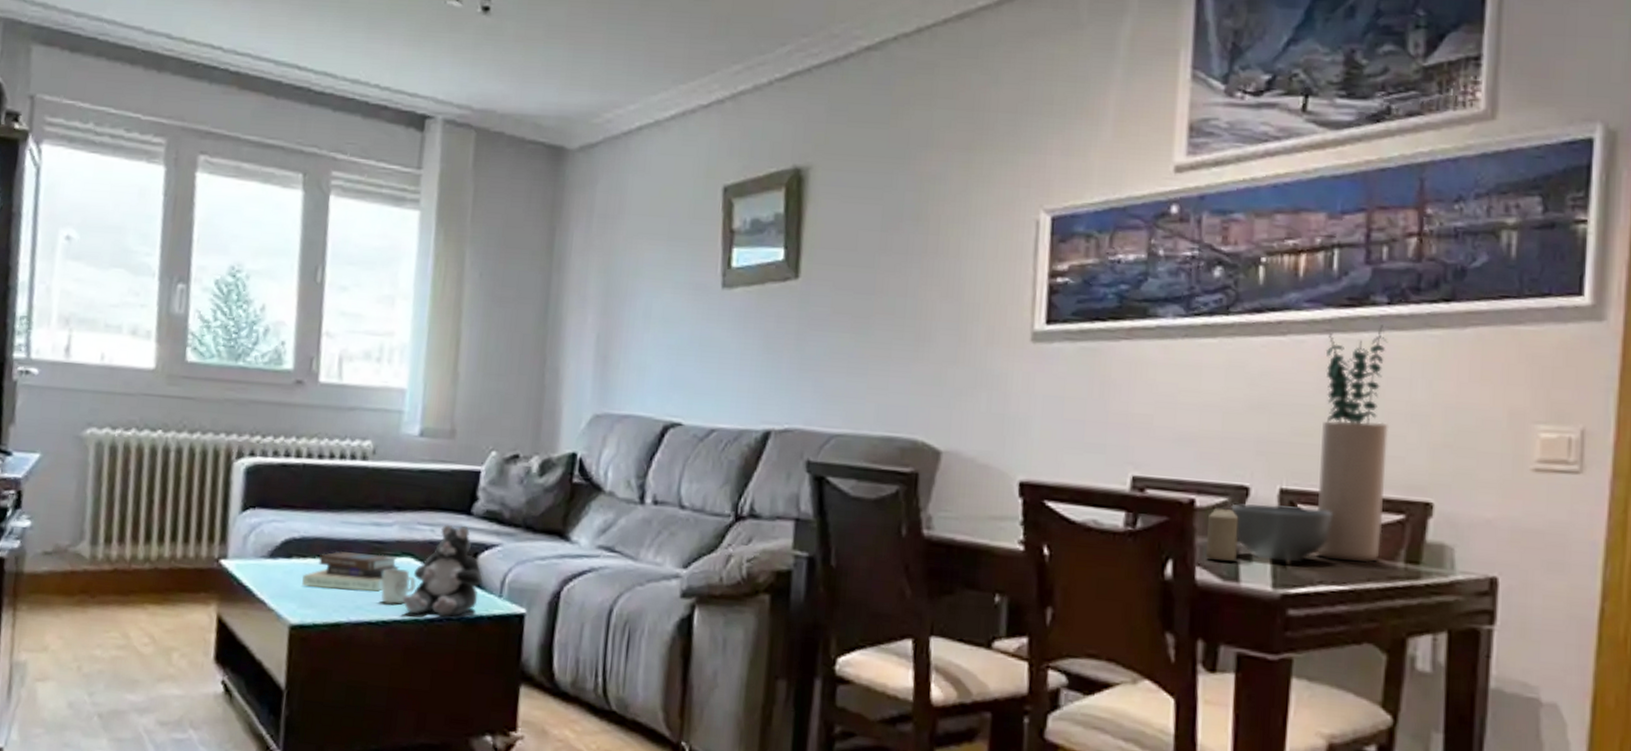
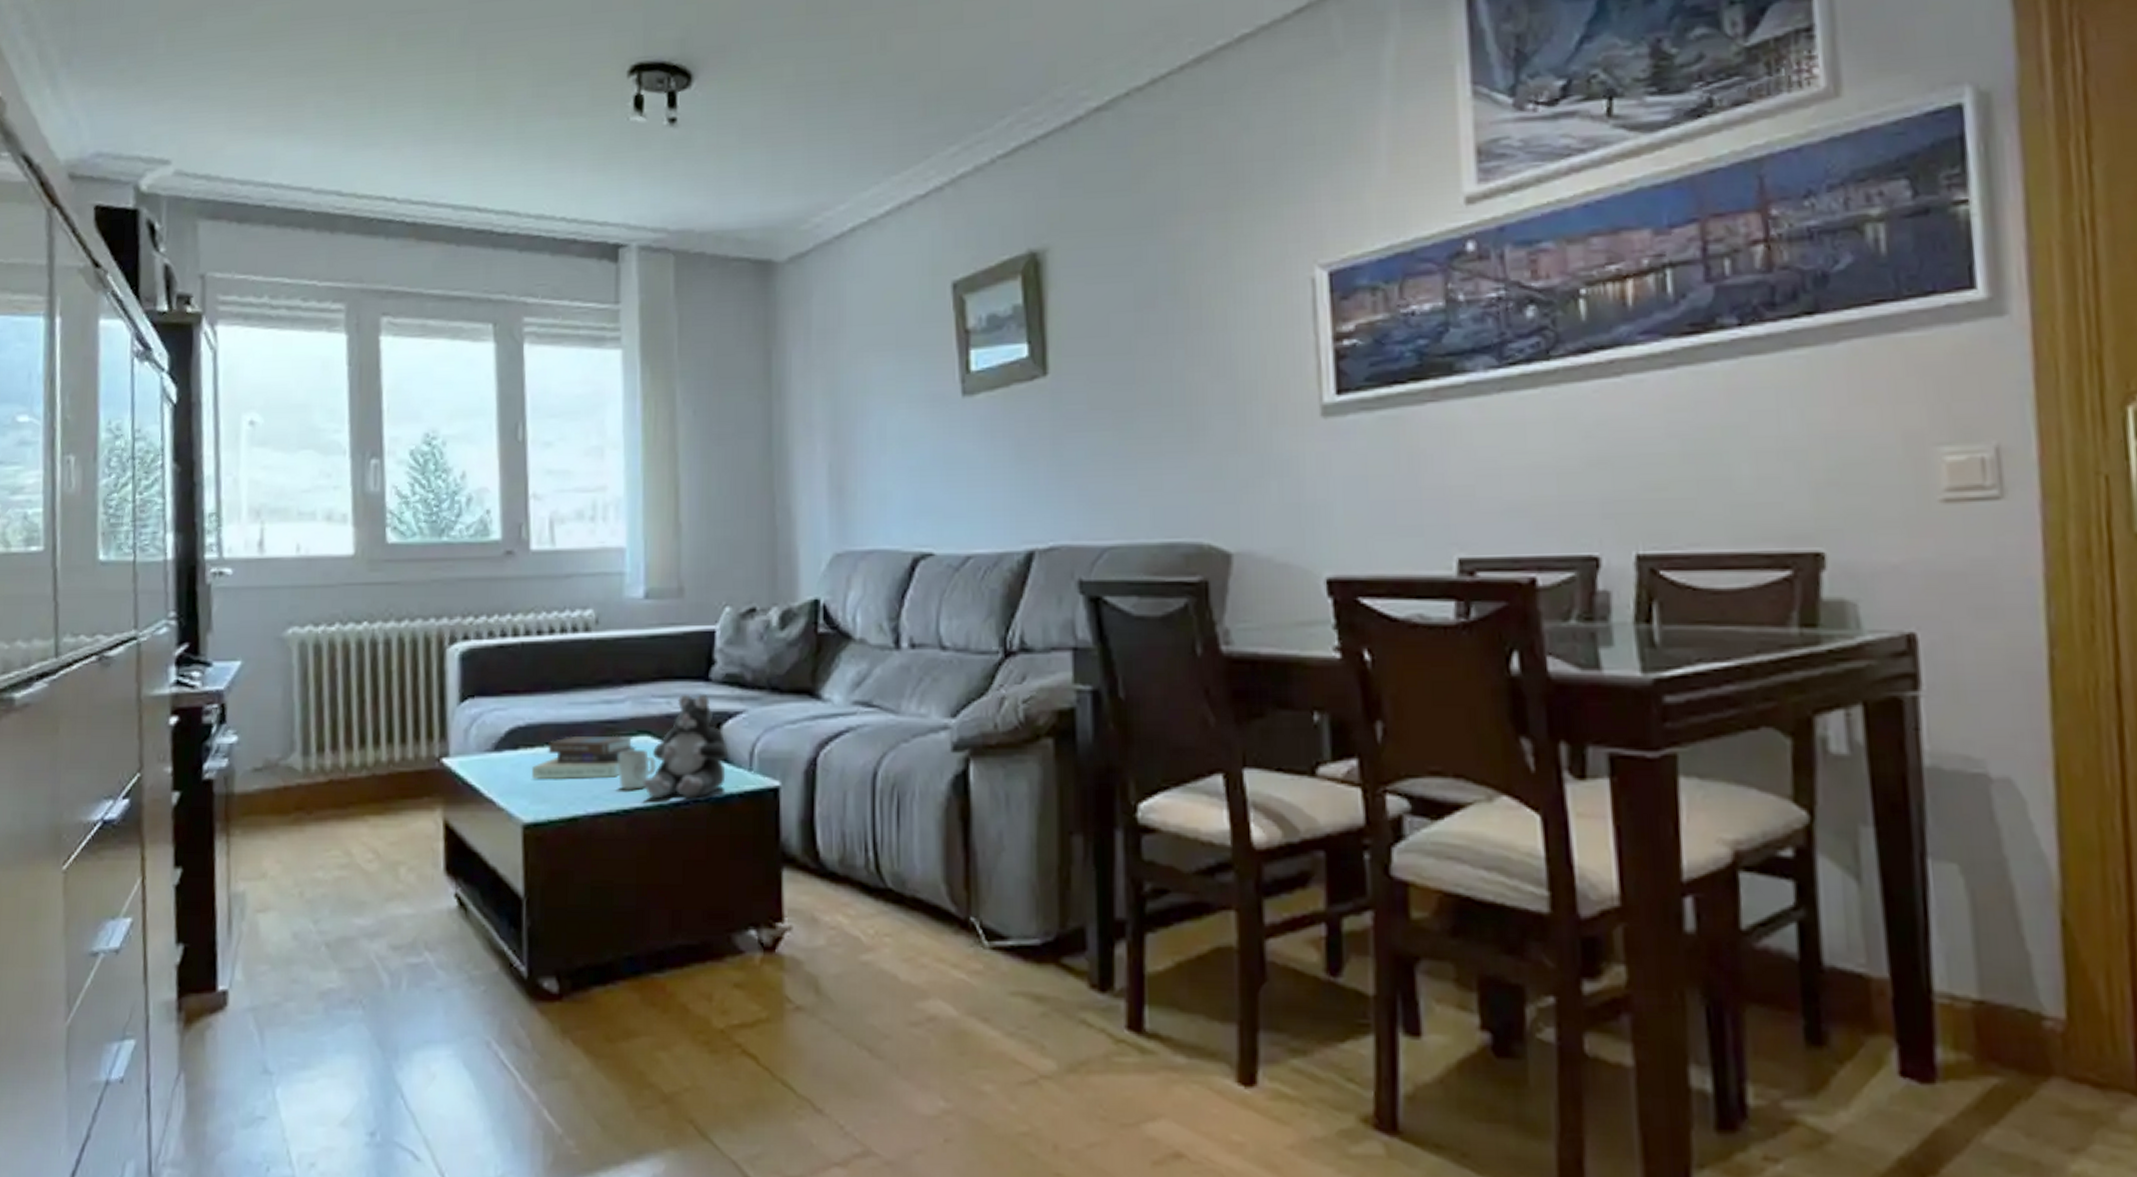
candle: present [1206,508,1239,562] -> none [1555,584,1595,648]
bowl: present [1231,503,1334,562] -> none [1580,574,1705,640]
vase: present [1315,325,1390,563] -> none [1670,350,1768,632]

